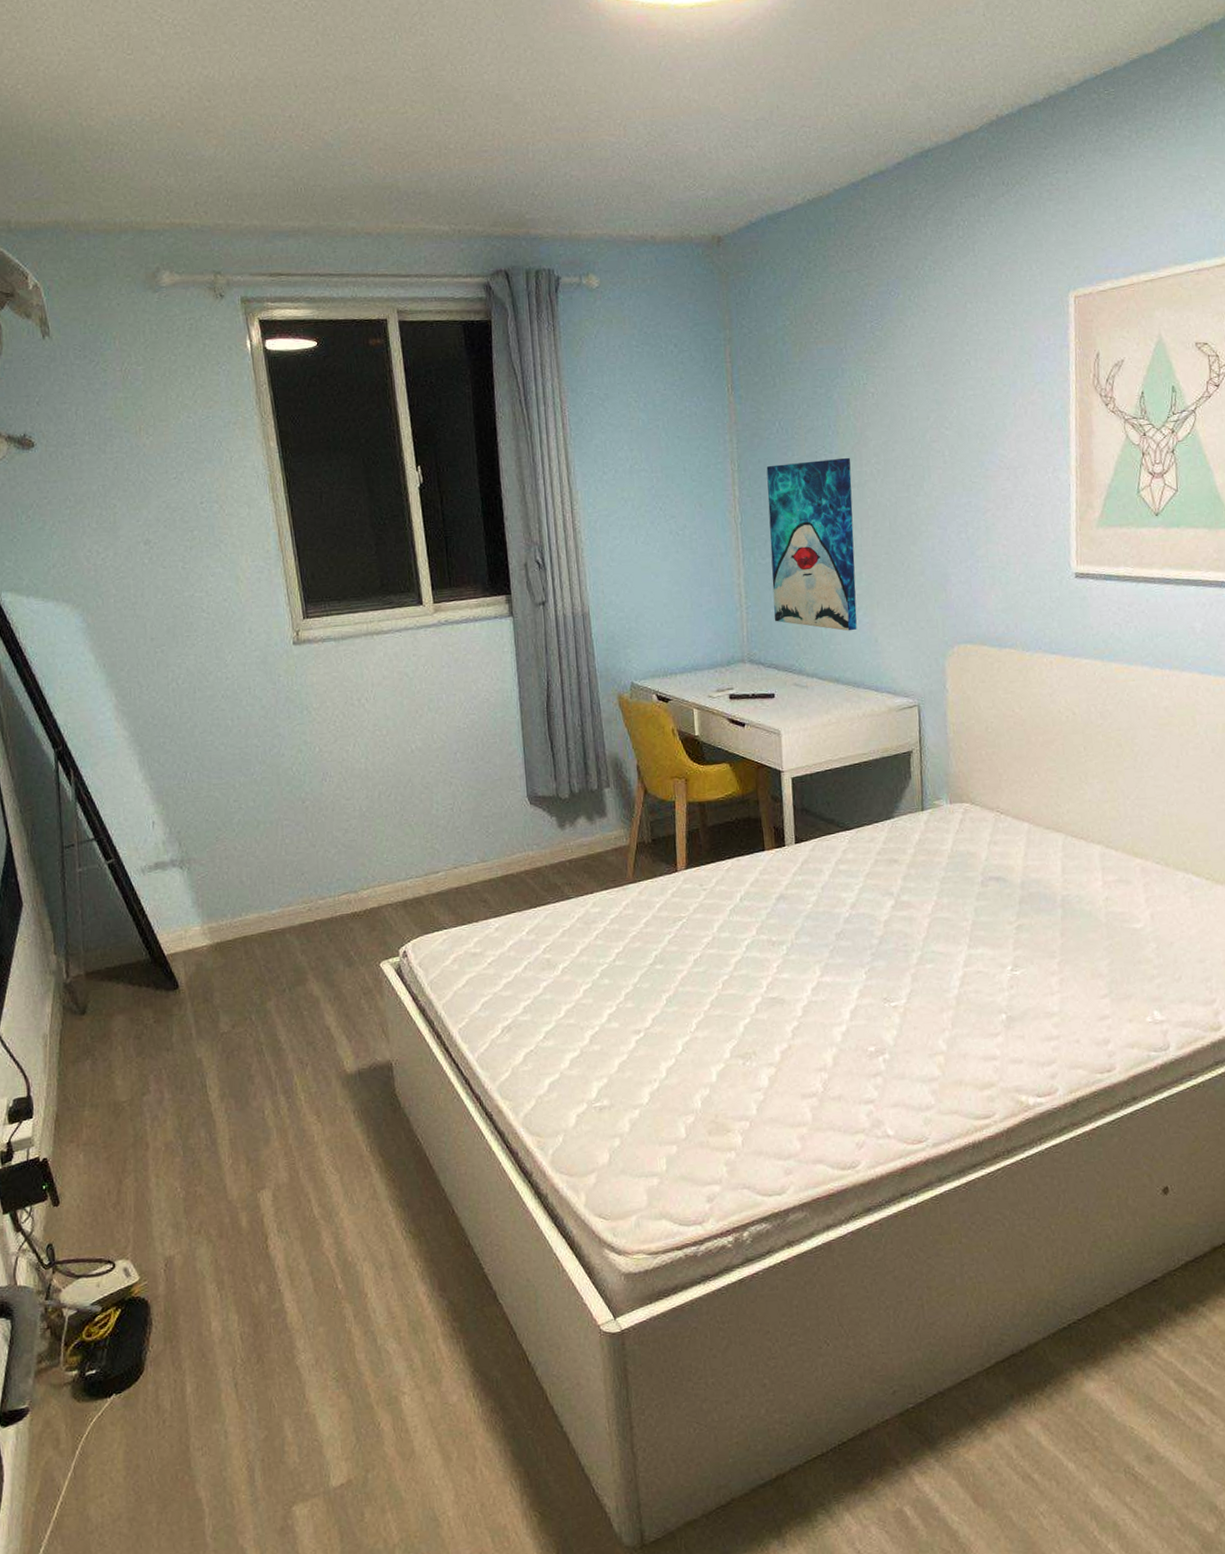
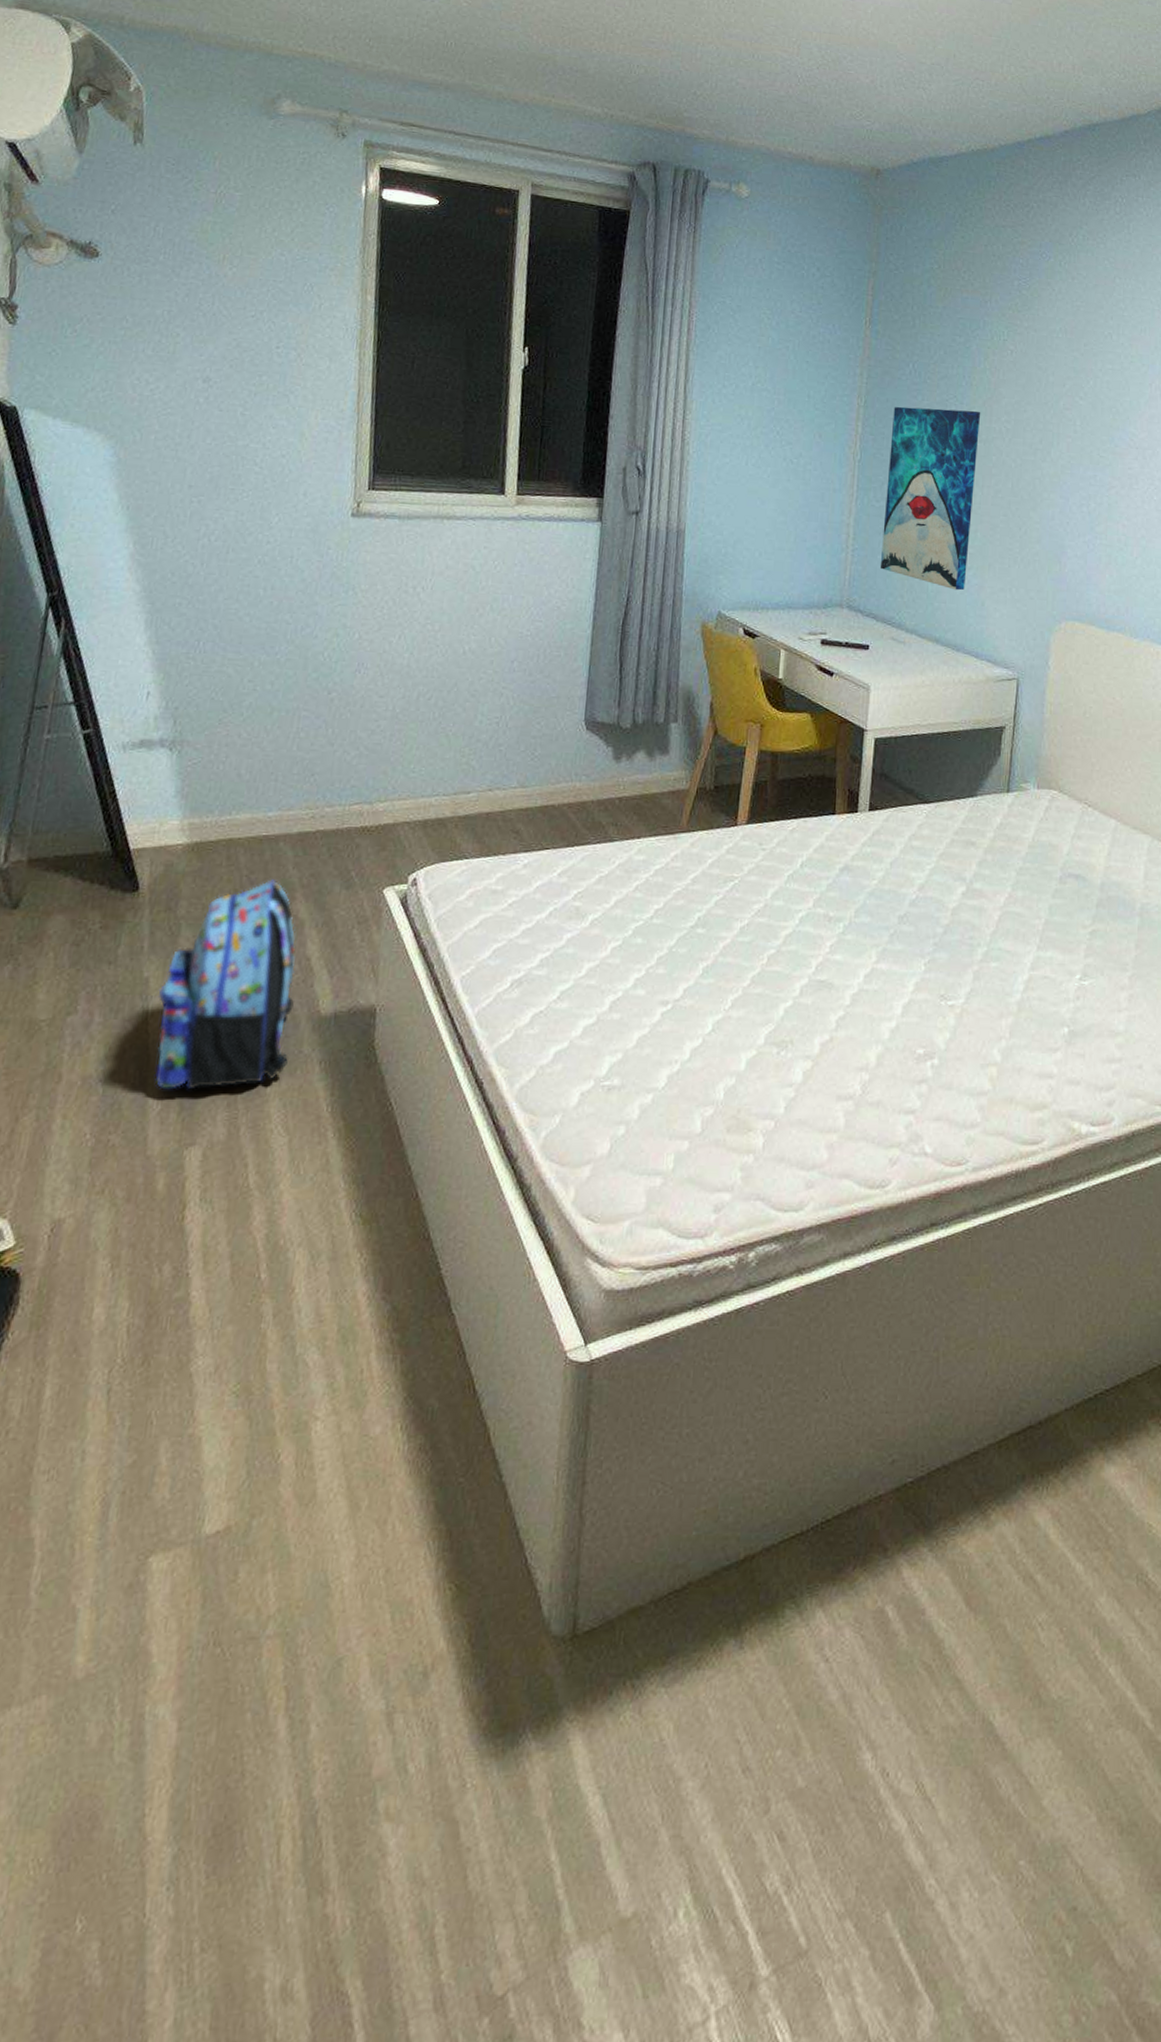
backpack: none [211,966,327,1147] -> present [155,879,295,1090]

